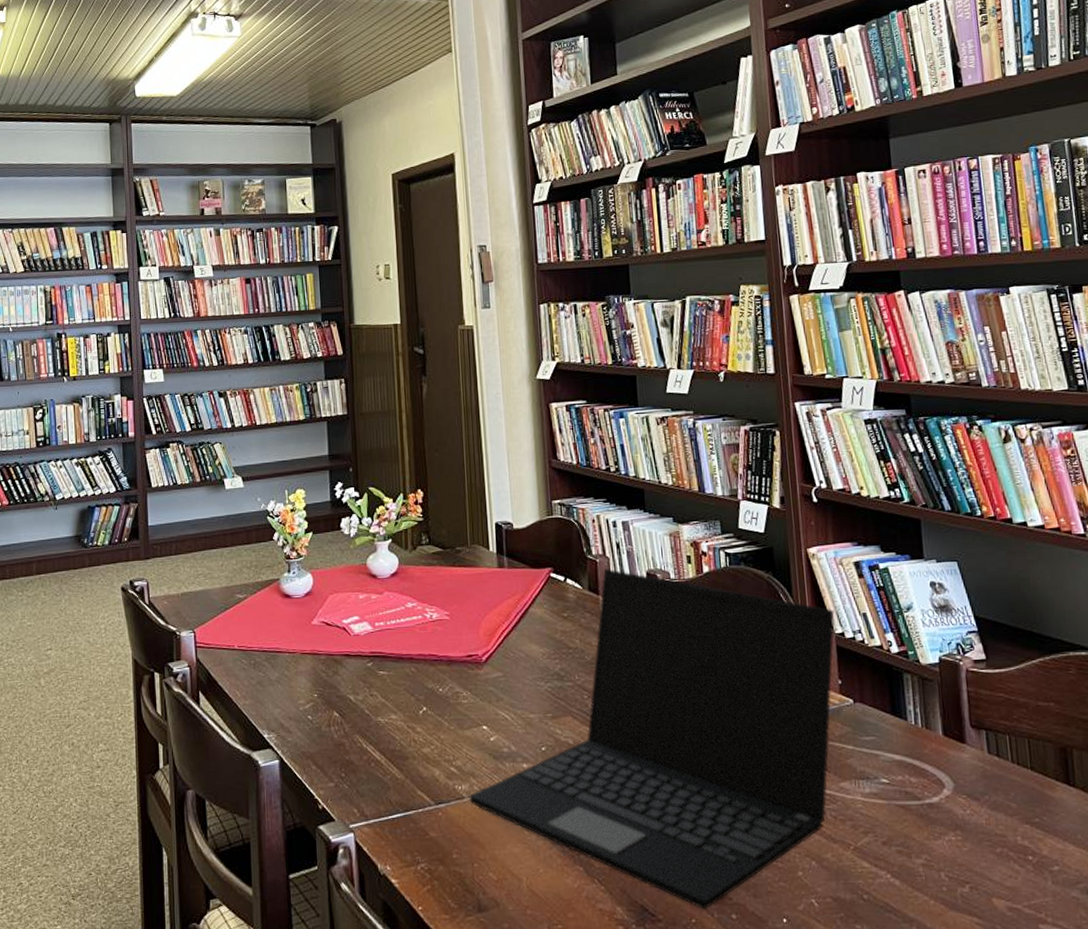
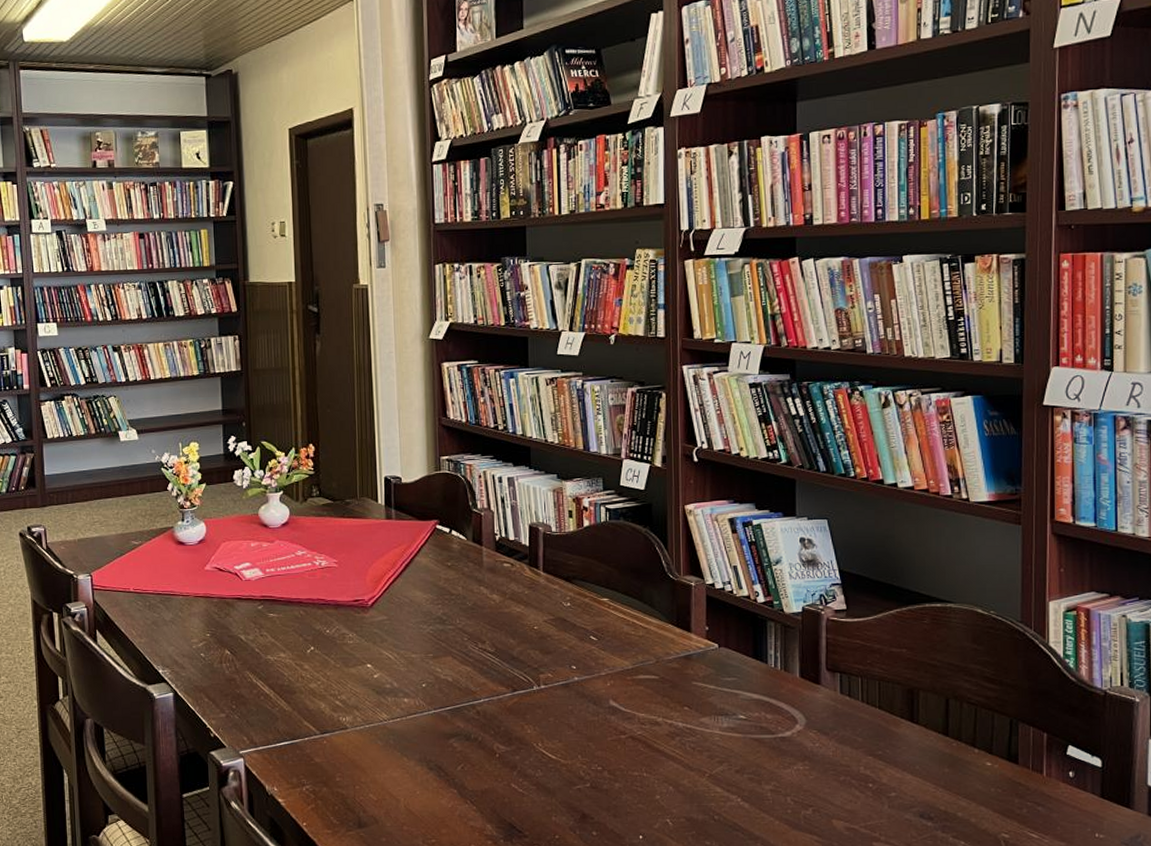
laptop: present [469,569,835,910] -> none [352,522,707,828]

